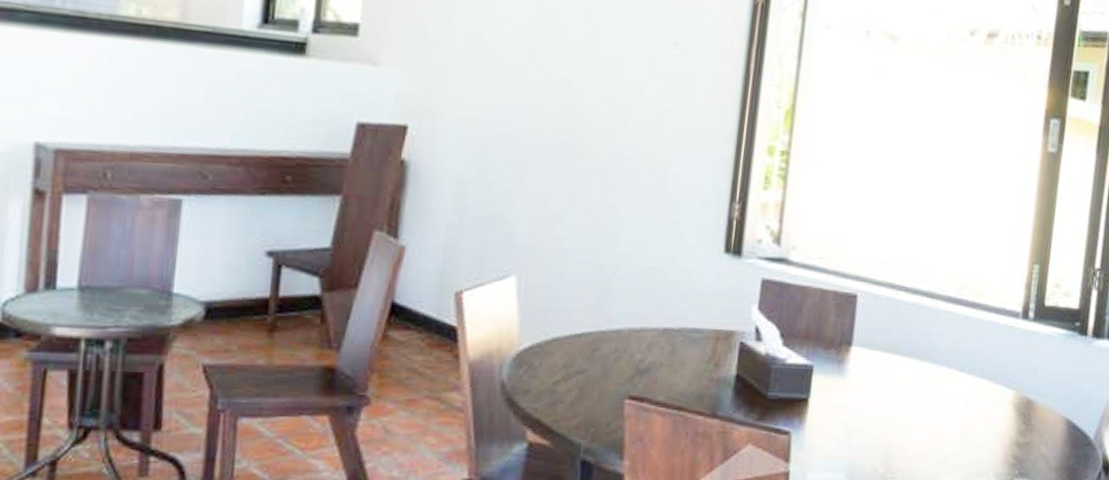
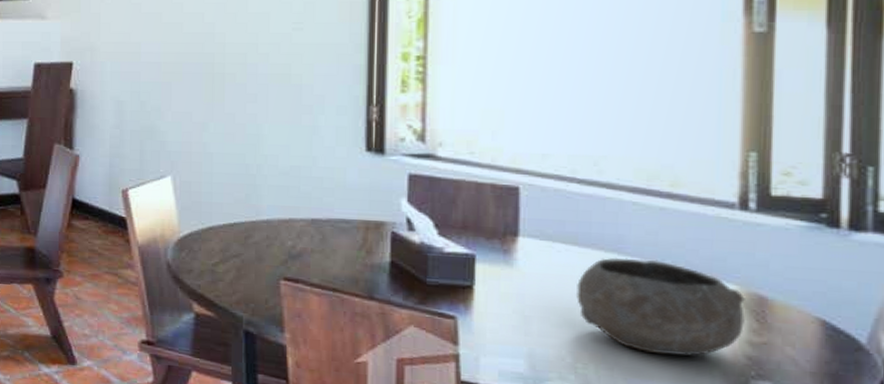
bowl: none [893,366,1018,460] -> present [577,257,745,356]

